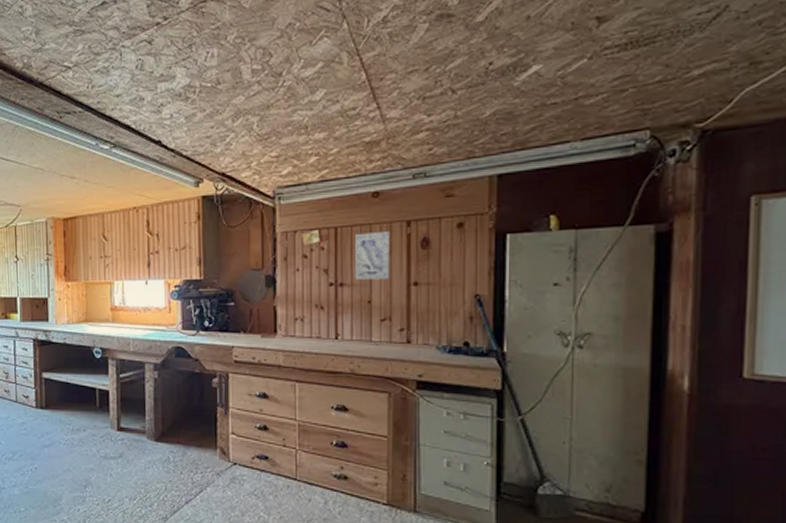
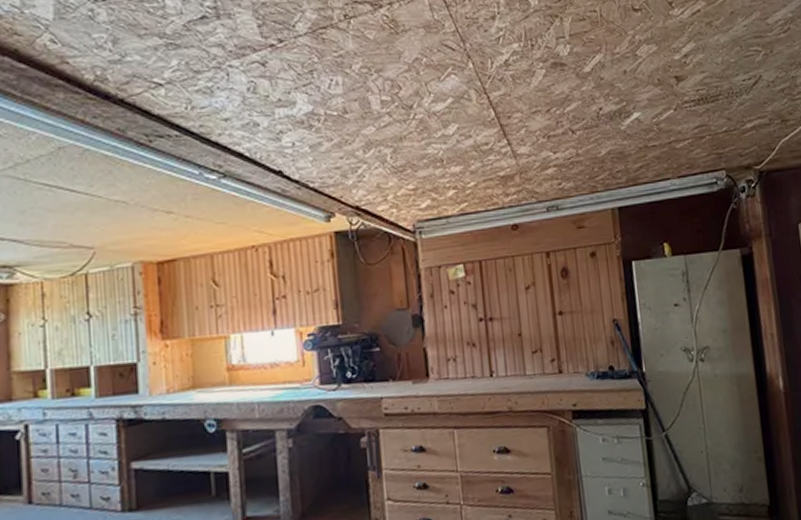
wall art: present [354,232,390,280] -> none [500,263,536,313]

